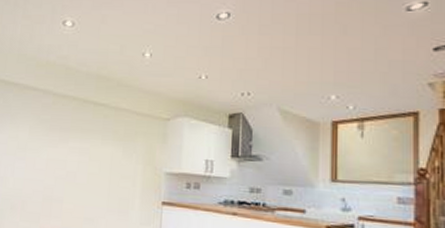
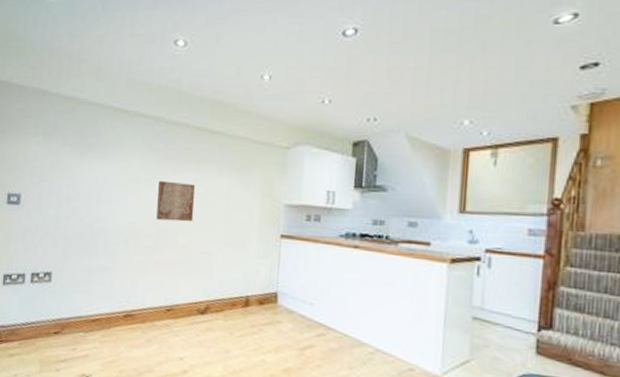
wall art: none [42,149,80,189] -> present [156,180,195,222]

